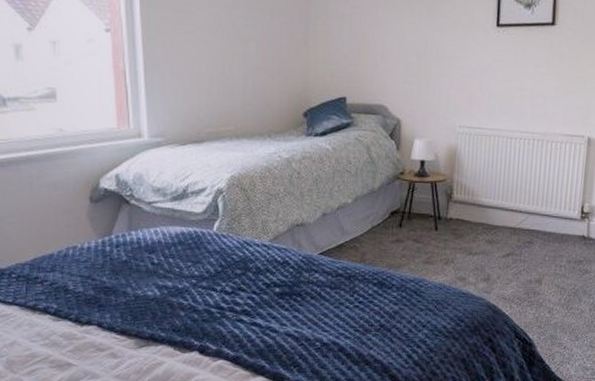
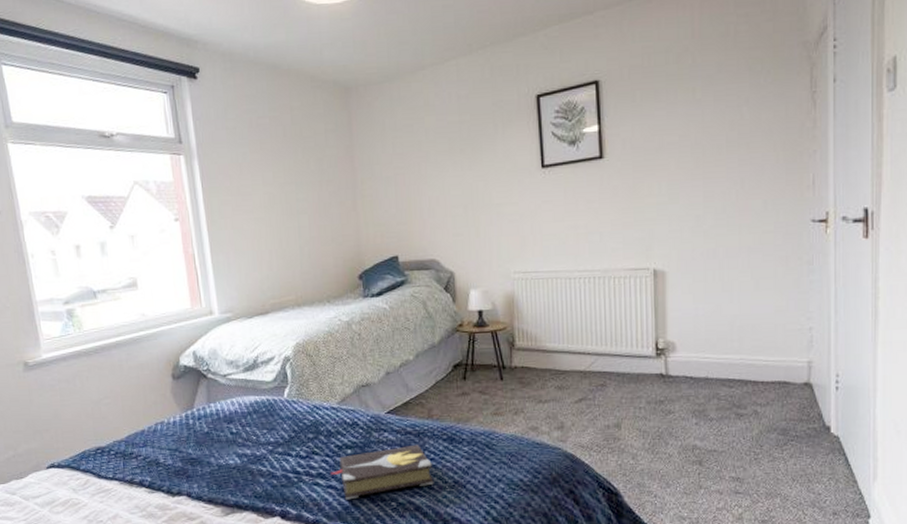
hardback book: none [255,287,360,338] -> present [330,444,434,500]

